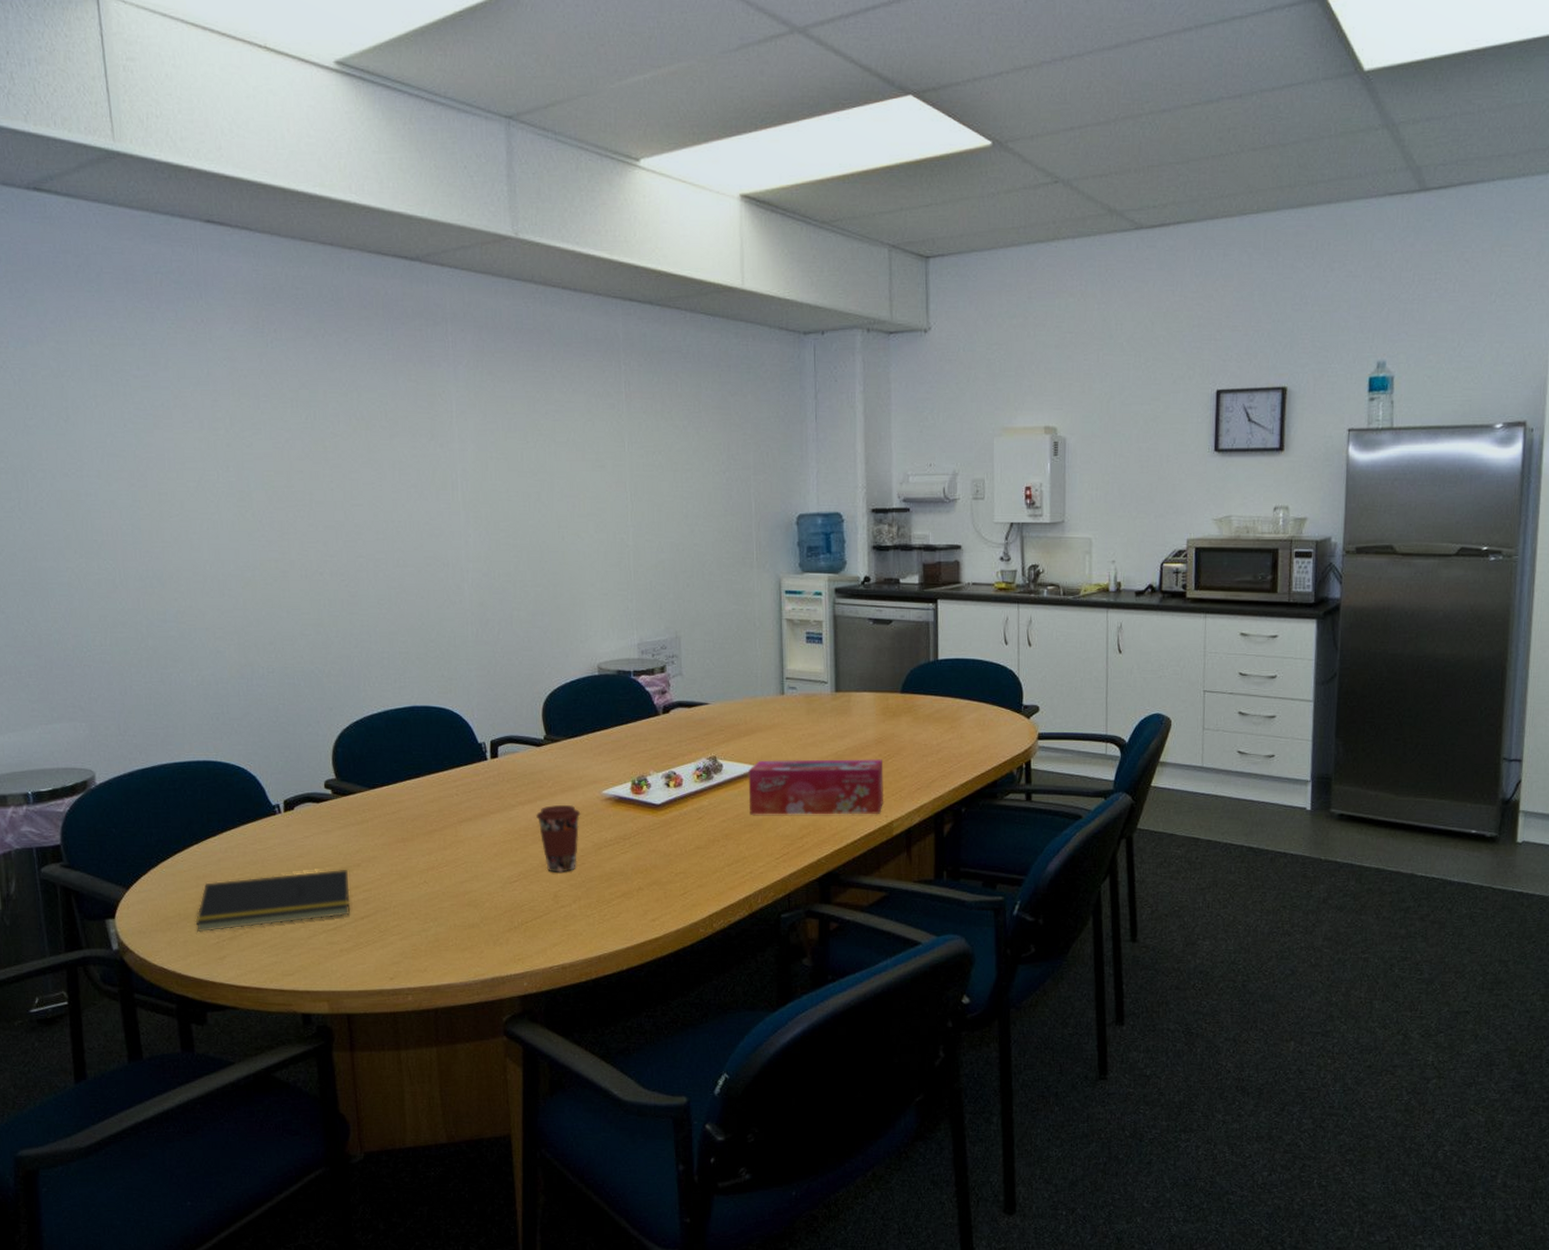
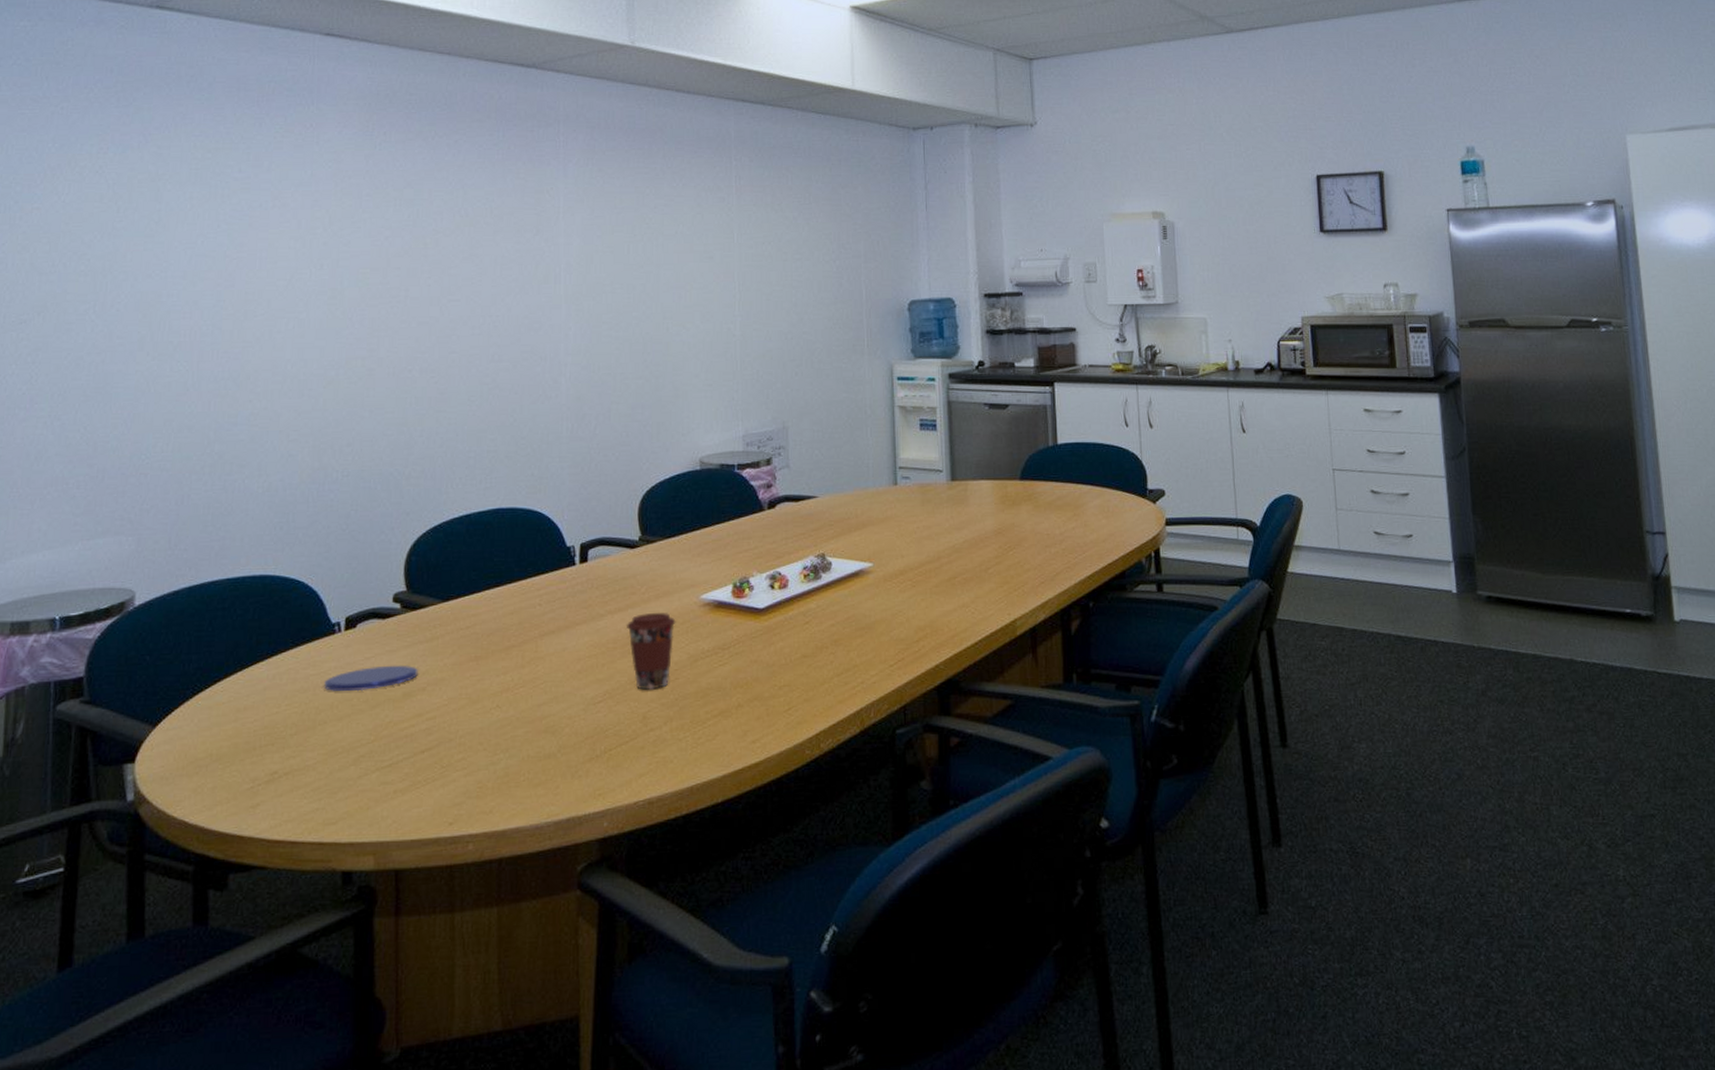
notepad: present [195,869,350,933] -> none [228,694,411,776]
saucer: none [271,843,353,865] -> present [324,665,418,692]
tissue box: present [748,759,884,815] -> none [859,551,1006,617]

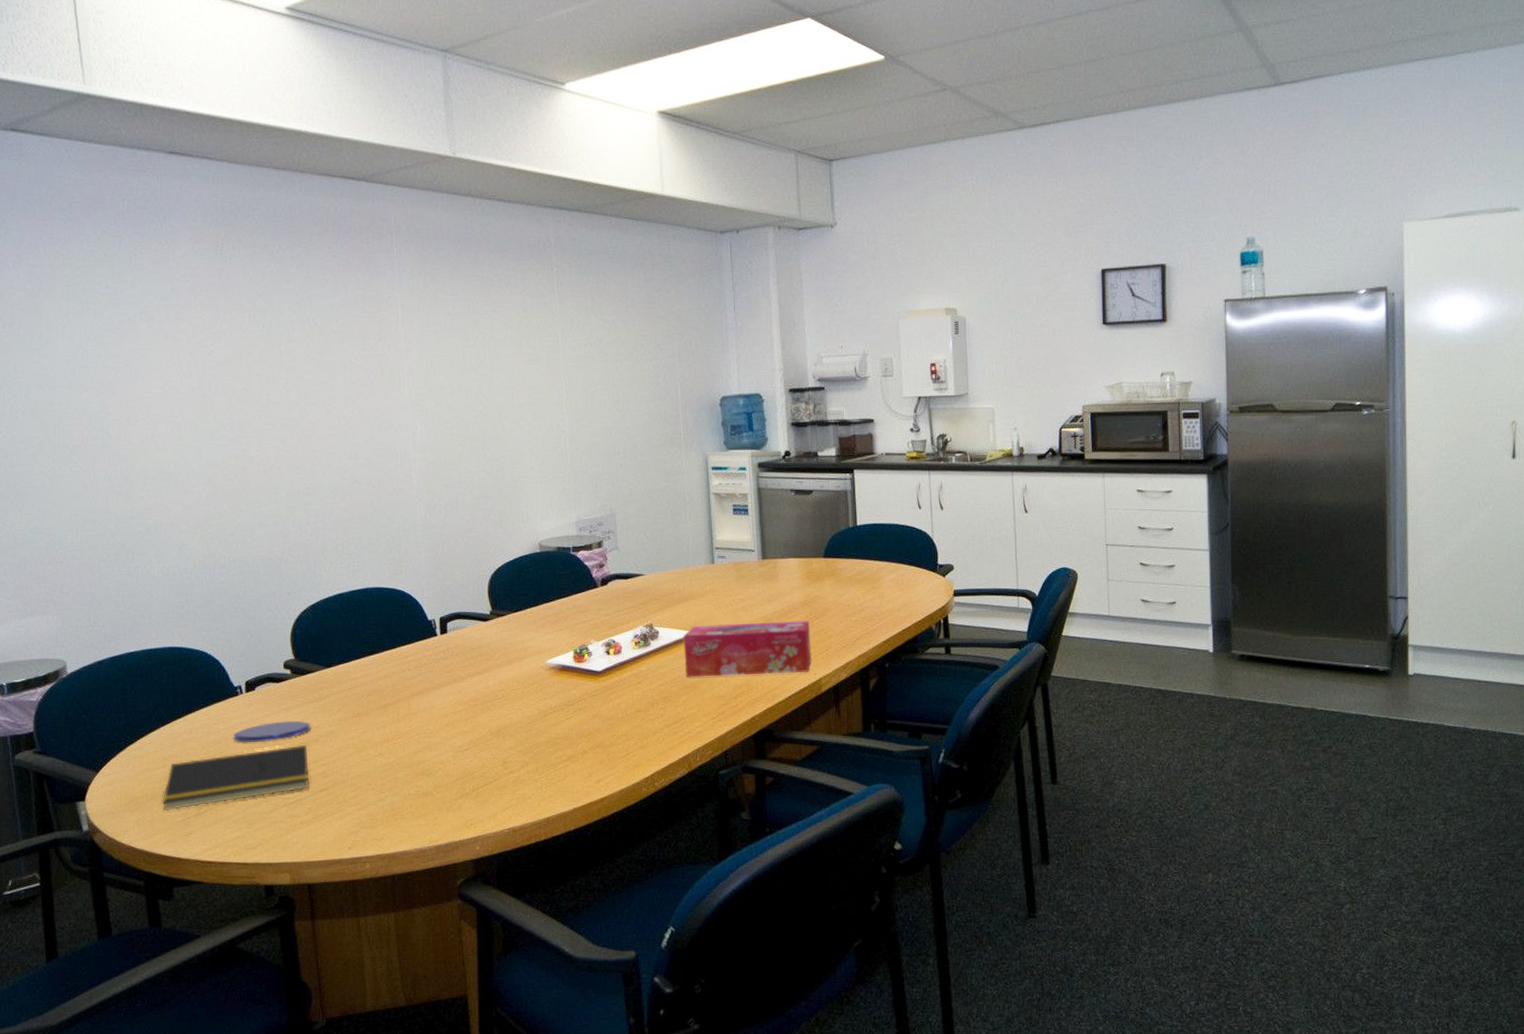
notepad: none [228,694,411,776] -> present [162,744,309,811]
coffee cup: present [625,613,676,690] -> none [483,675,527,740]
tissue box: none [859,551,1006,617] -> present [683,620,812,678]

